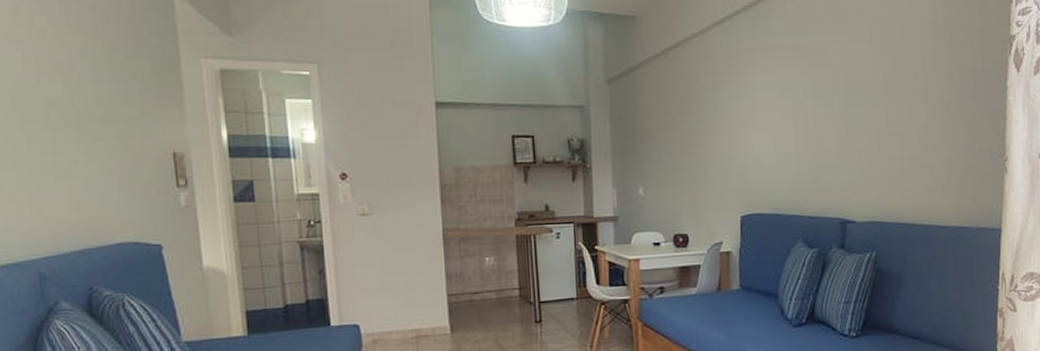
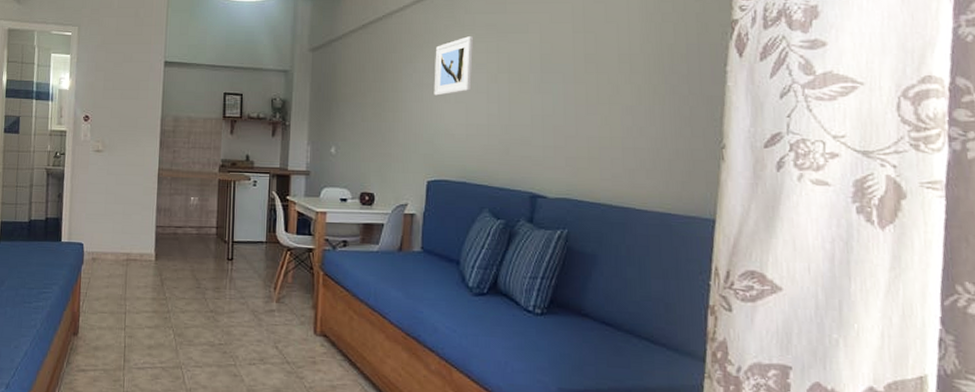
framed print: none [739,60,779,125] -> present [434,36,474,96]

